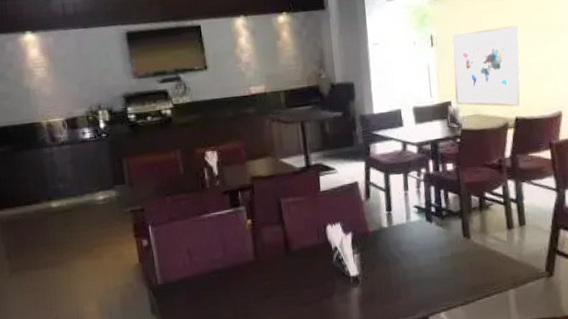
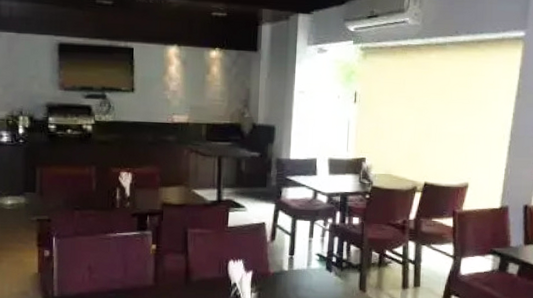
wall art: present [451,24,521,107] -> none [369,94,439,173]

